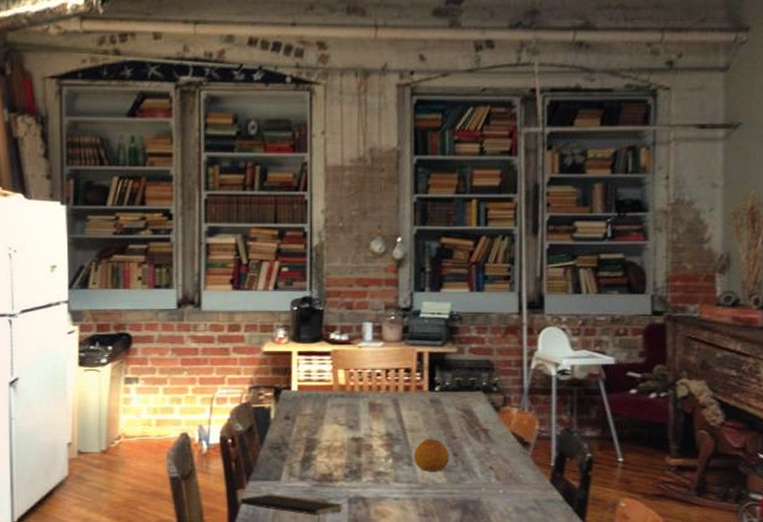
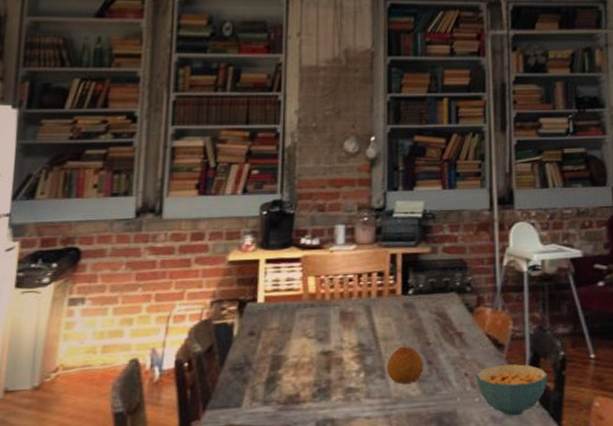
cereal bowl: none [500,462,573,509] -> present [476,364,548,417]

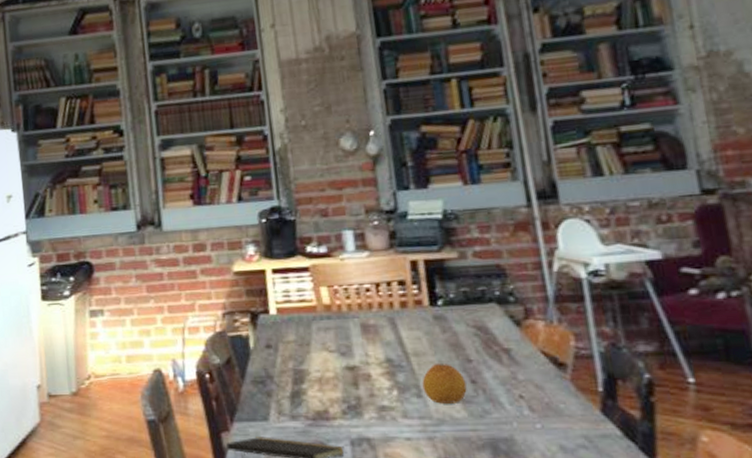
cereal bowl: present [476,364,548,417] -> none [533,387,631,447]

